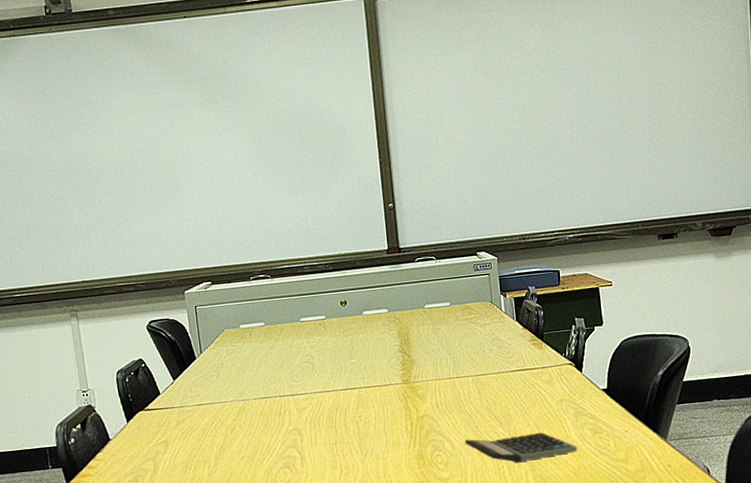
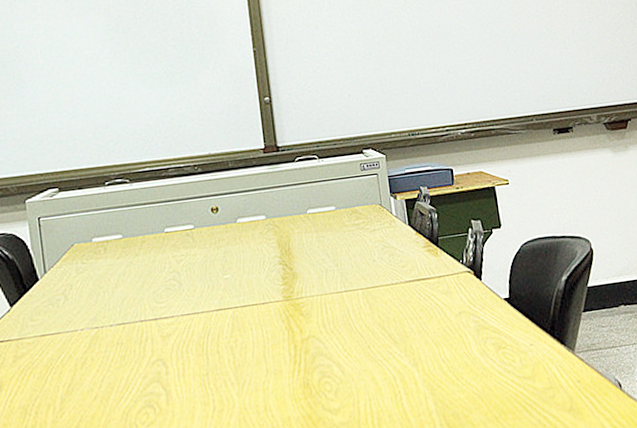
calculator: present [464,432,578,462] -> none [355,350,481,387]

